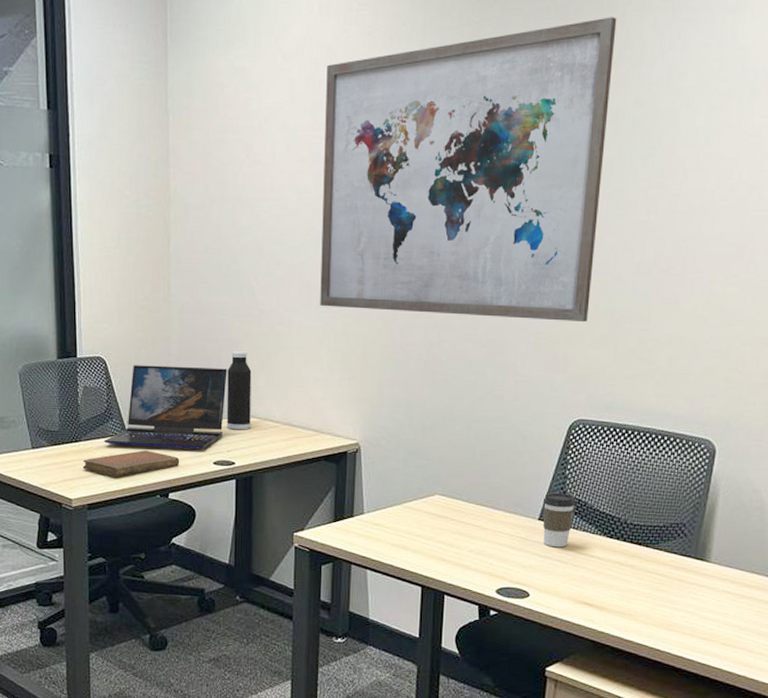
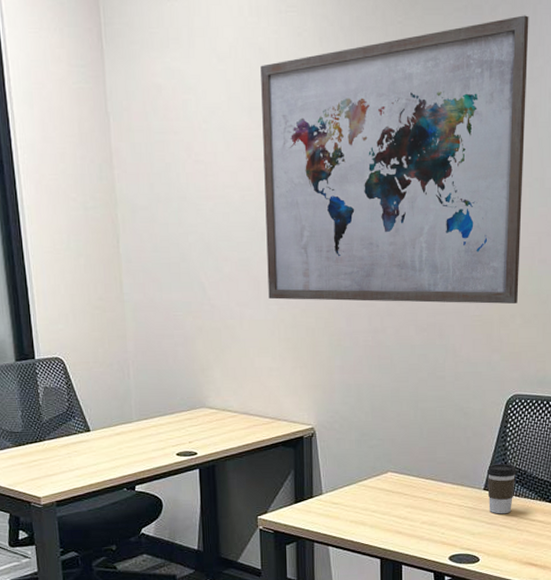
notebook: present [82,450,180,477] -> none [48,446,144,474]
laptop: present [104,365,227,450] -> none [68,363,184,443]
water bottle: present [226,351,252,430] -> none [184,346,210,422]

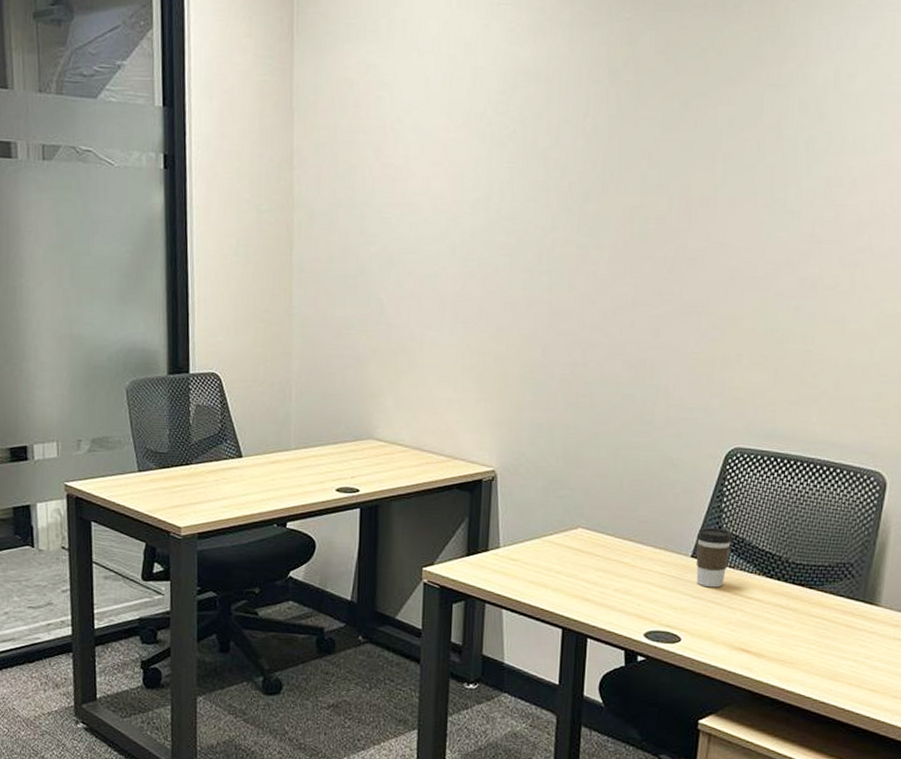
wall art: present [260,15,529,304] -> none [454,14,780,341]

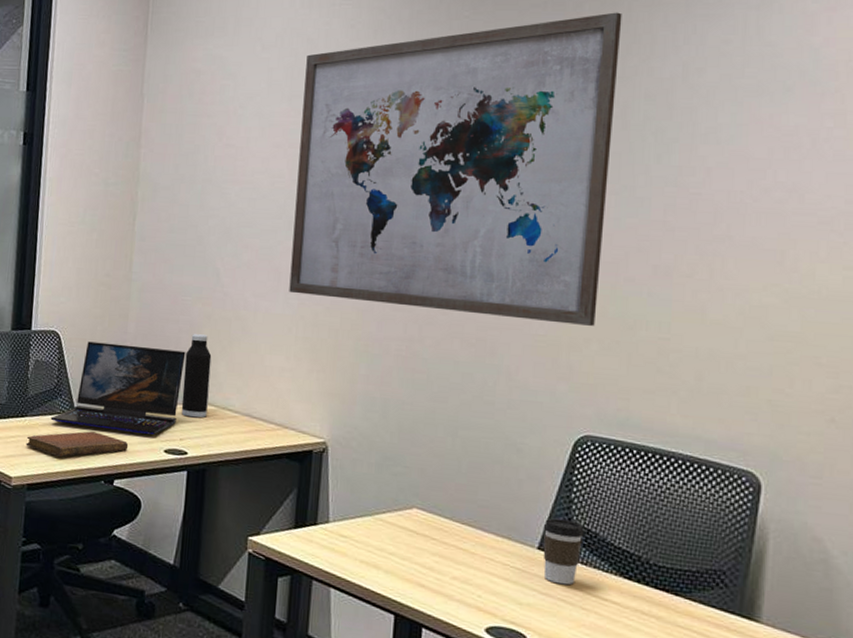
notebook: none [193,475,300,504] -> present [26,431,129,458]
laptop: none [217,382,353,475] -> present [50,341,186,436]
water bottle: none [351,369,379,455] -> present [181,334,212,418]
wall art: none [454,14,780,341] -> present [289,12,622,326]

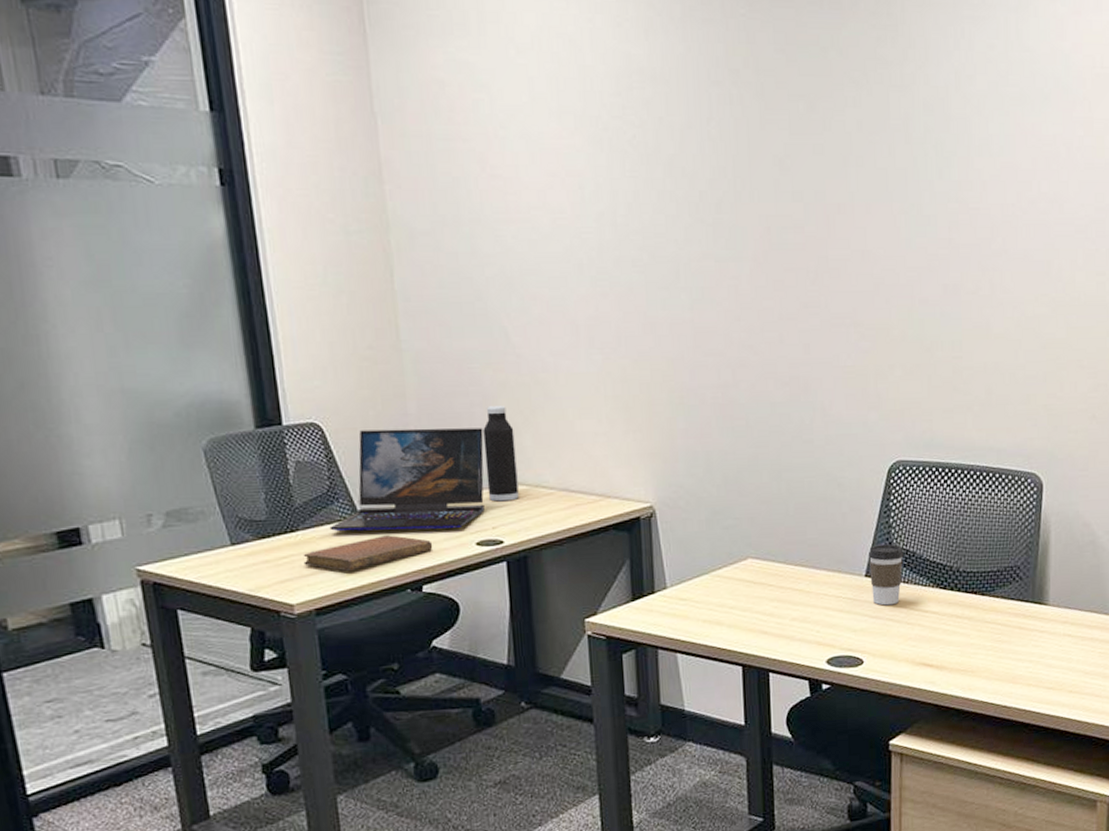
wall art: present [289,12,622,326] -> none [571,12,898,352]

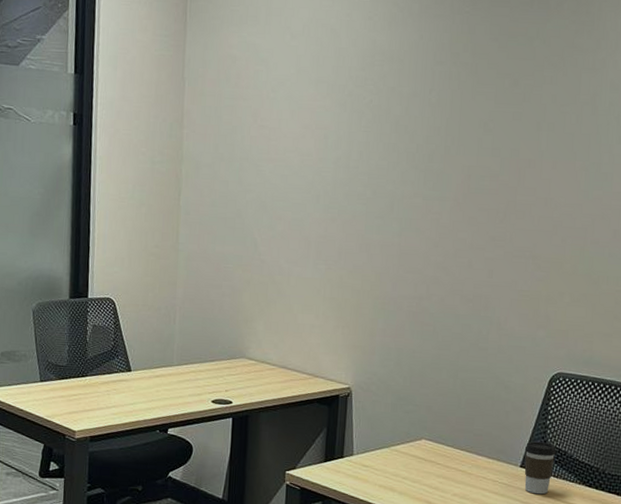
notebook: present [303,535,433,572] -> none [87,387,180,412]
laptop: present [329,428,485,532] -> none [109,307,229,388]
water bottle: present [483,406,519,502] -> none [225,297,252,371]

